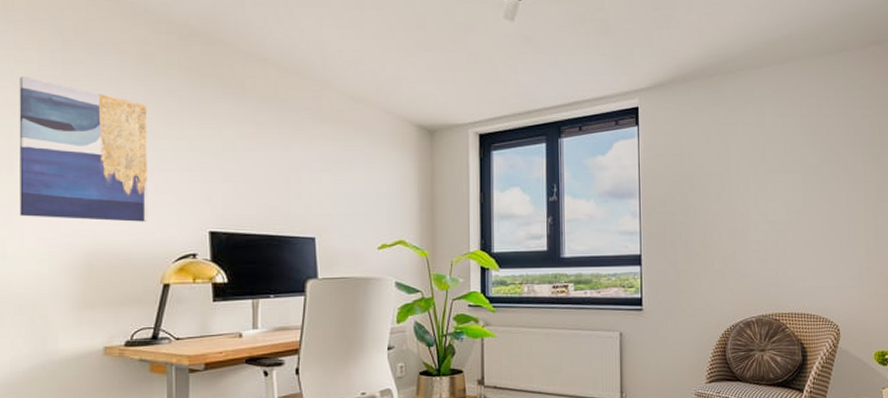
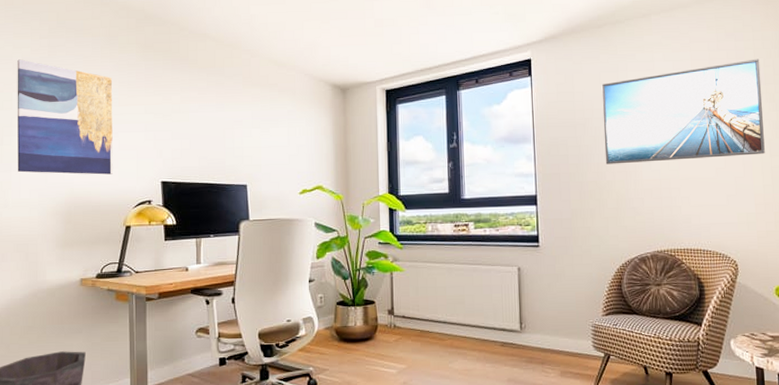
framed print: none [711,118,869,223] -> present [601,59,765,165]

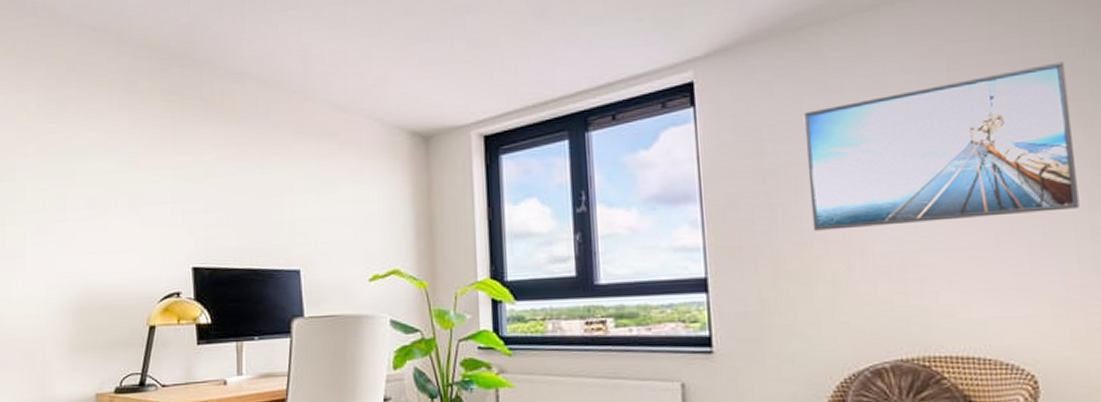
wall art: present [17,59,113,175] -> none [21,117,133,260]

